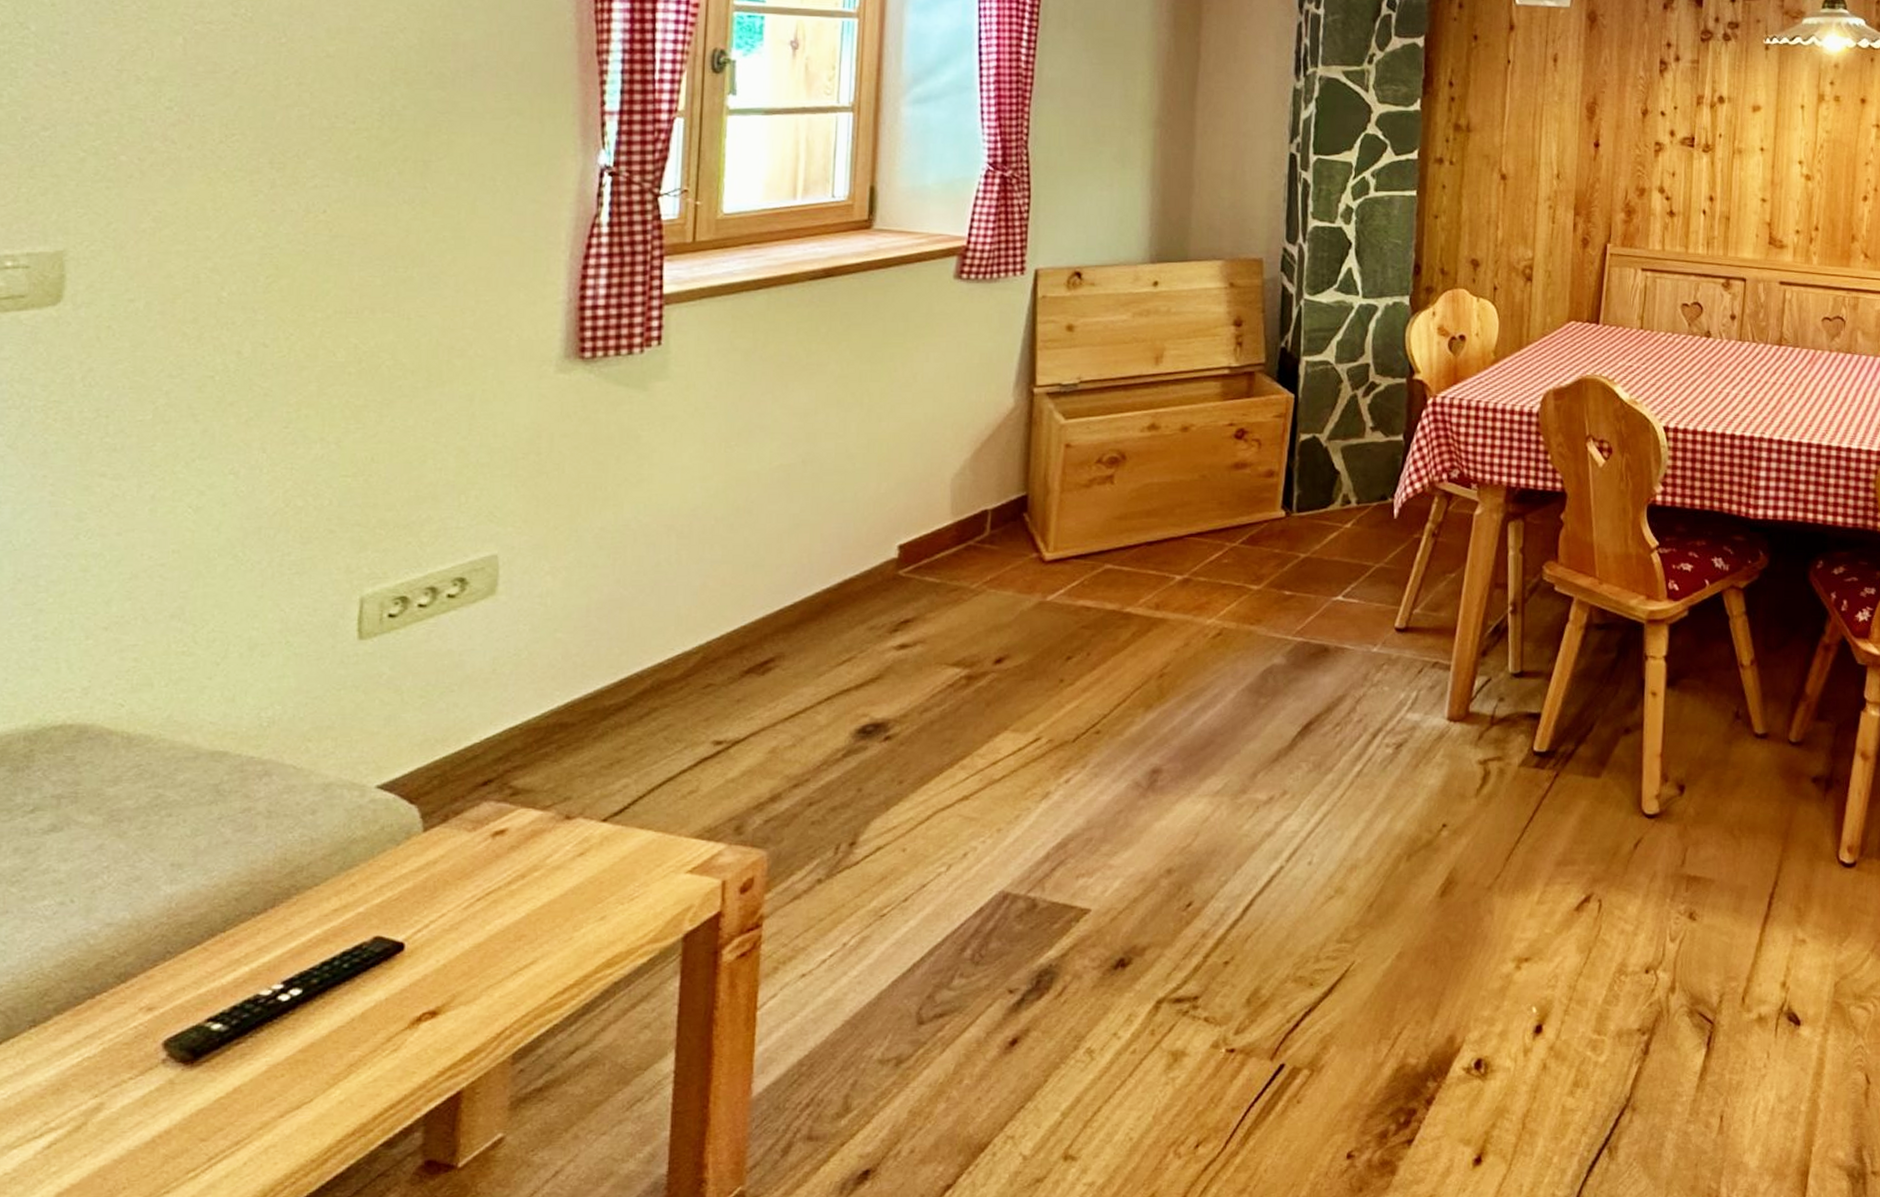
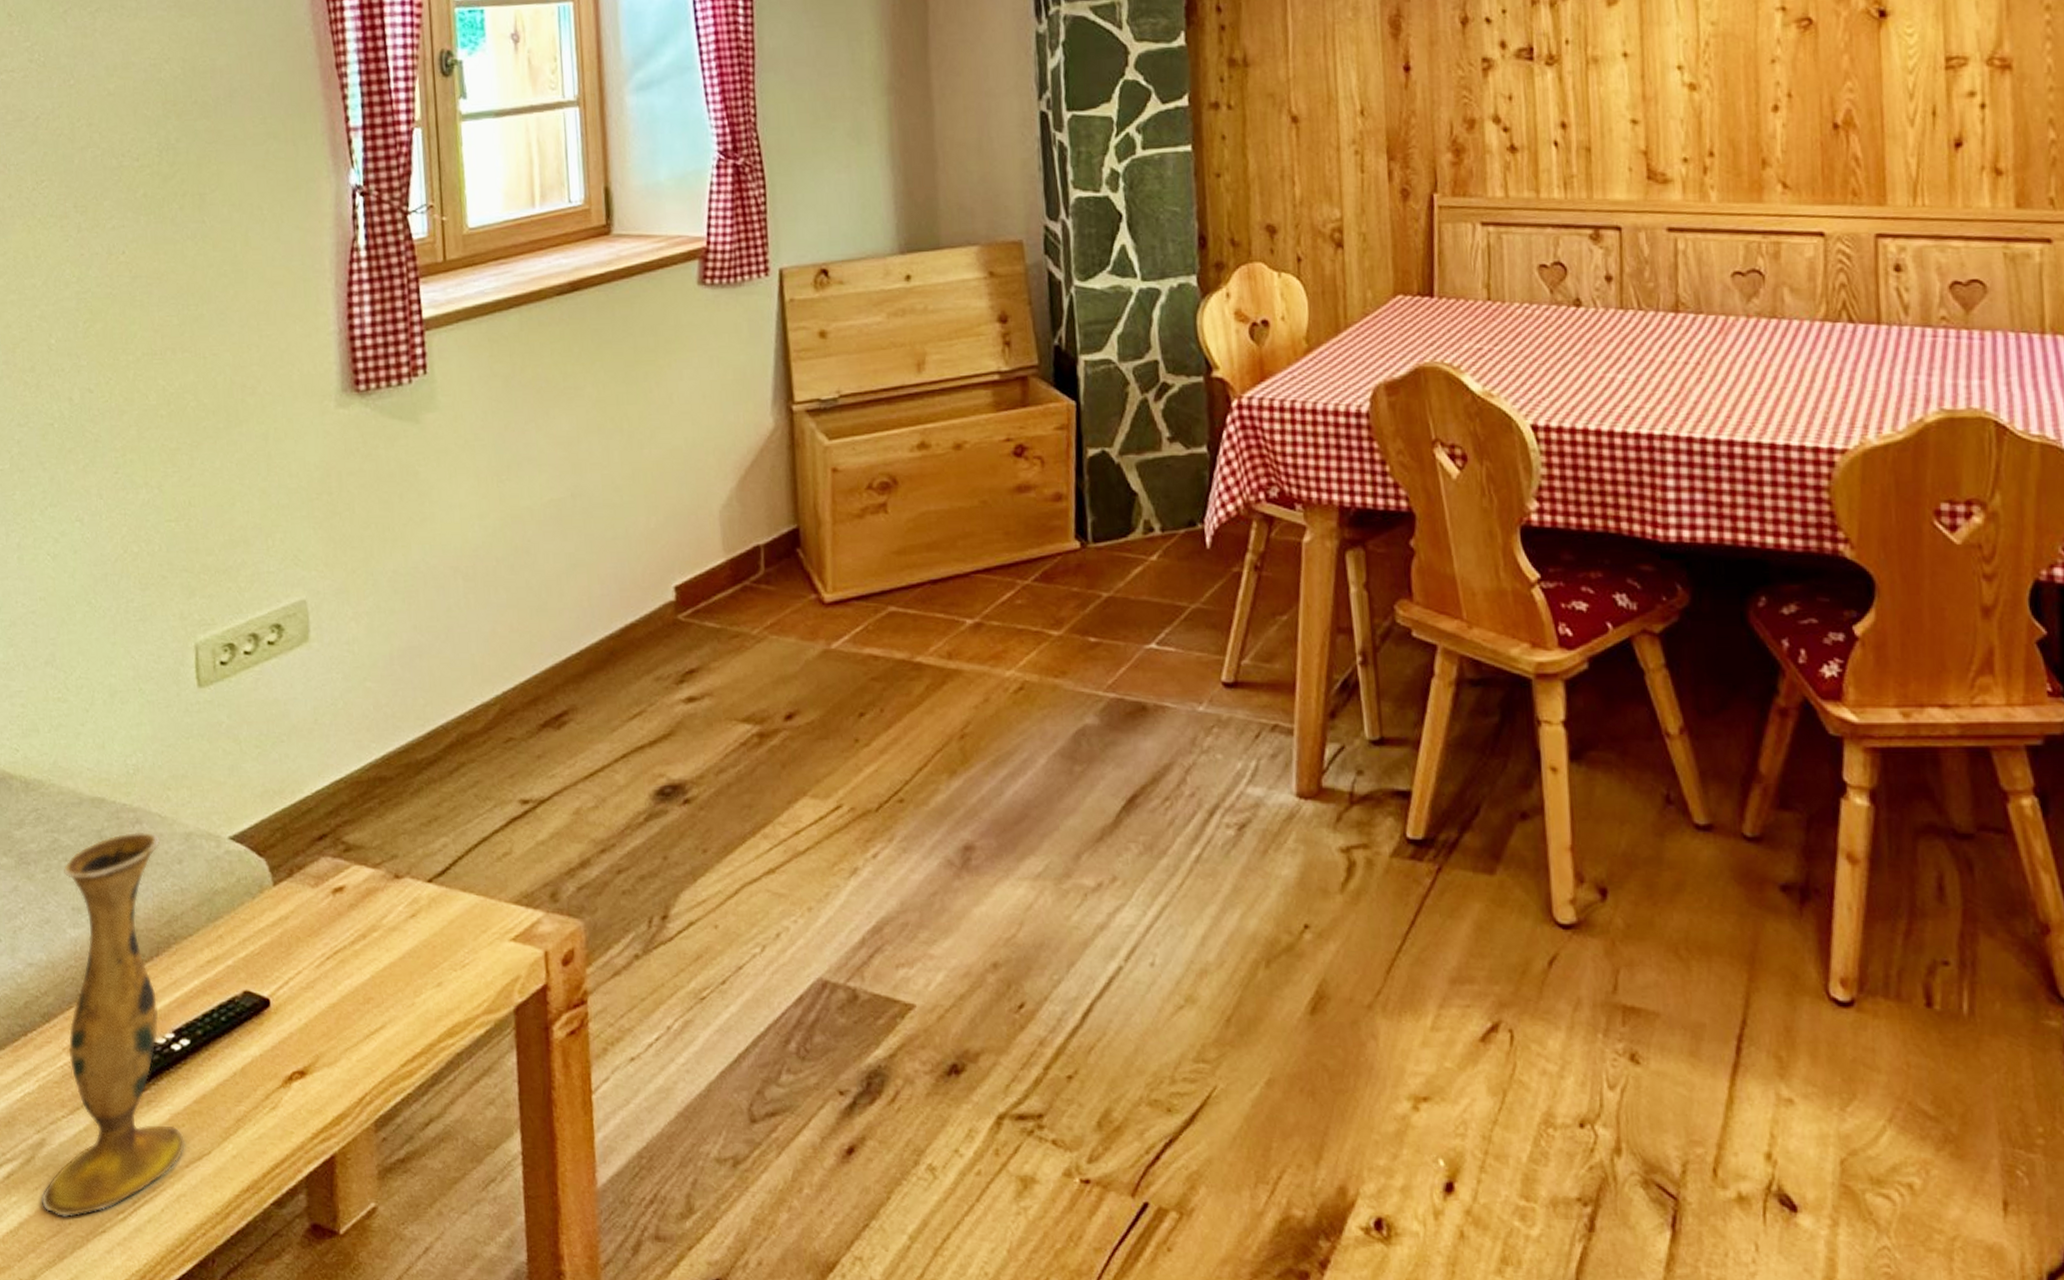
vase: none [90,783,293,1182] -> present [41,831,186,1217]

